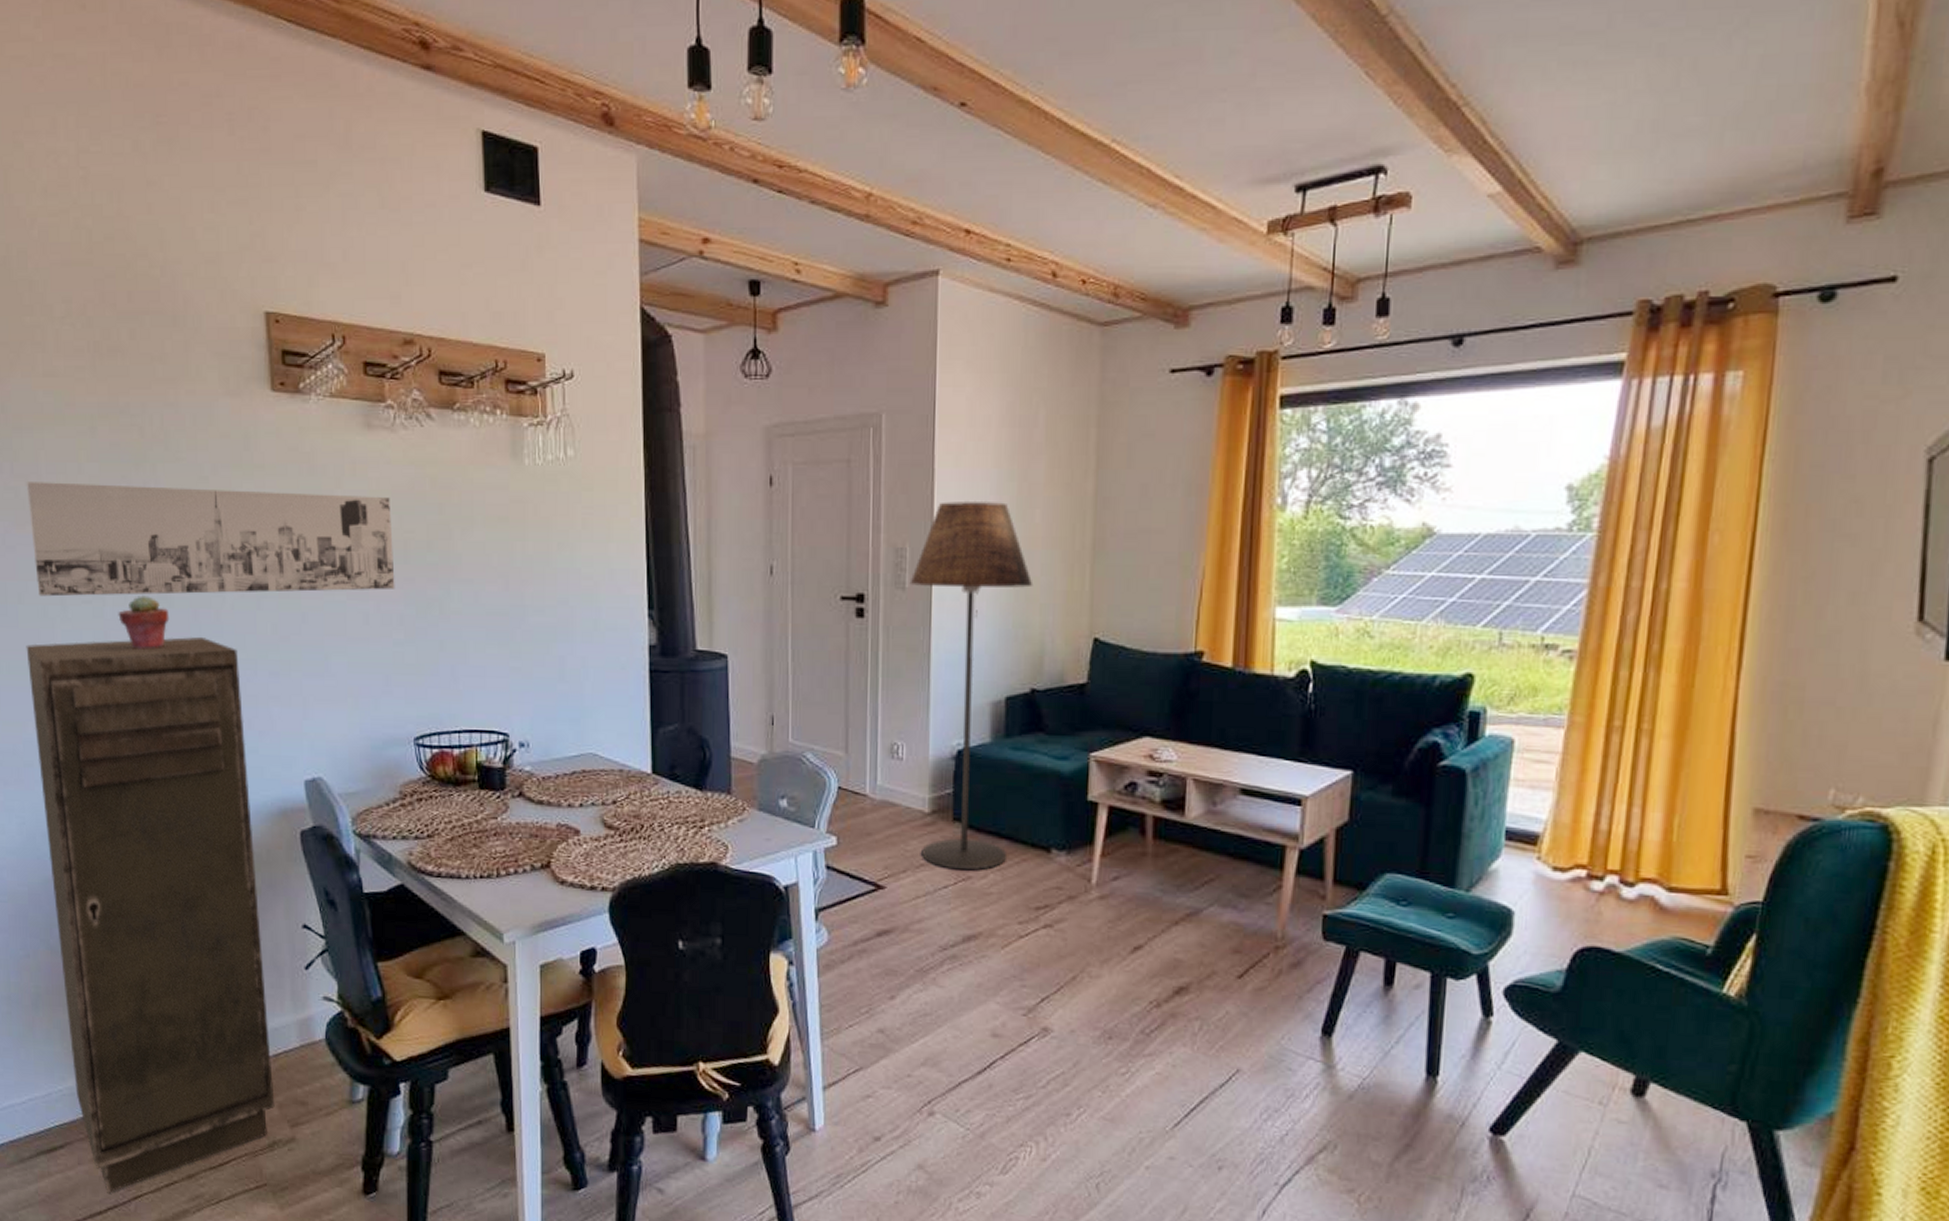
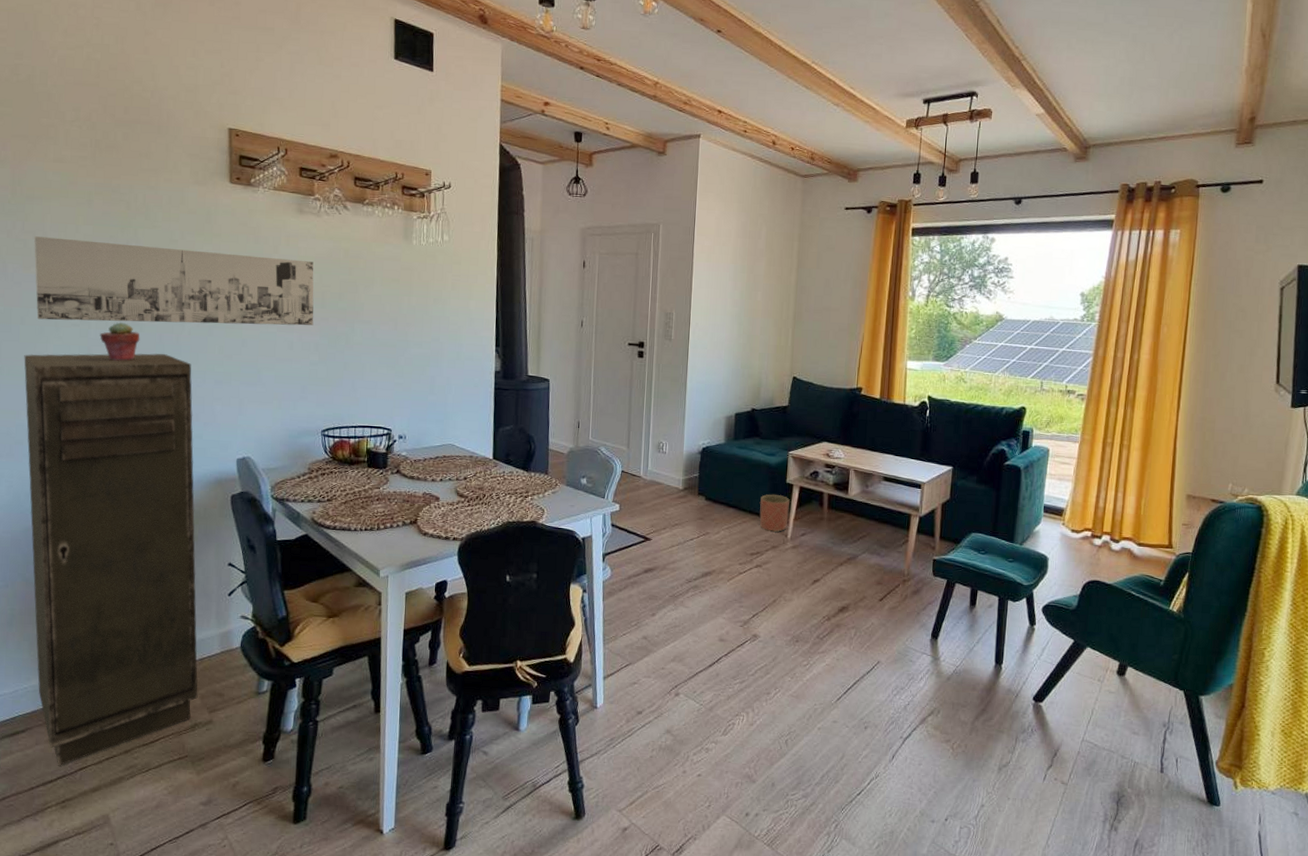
floor lamp: present [909,502,1033,871] -> none [674,284,755,529]
planter: none [1046,819,1093,876] -> present [759,494,790,533]

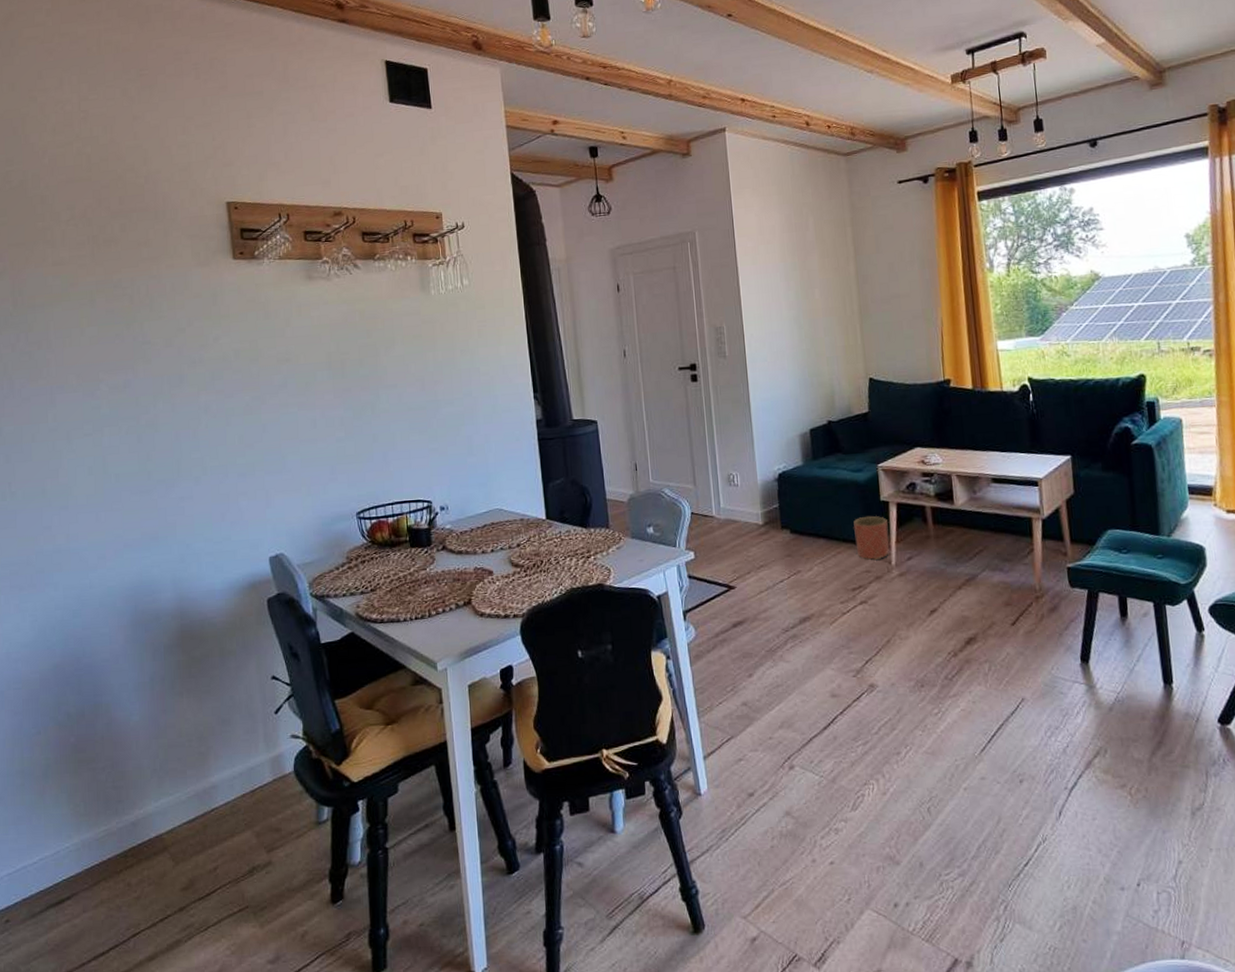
storage cabinet: present [24,353,198,766] -> none [38,452,253,935]
wall art: present [33,236,314,326] -> none [38,329,336,435]
potted succulent: present [99,322,140,361] -> none [114,425,156,468]

